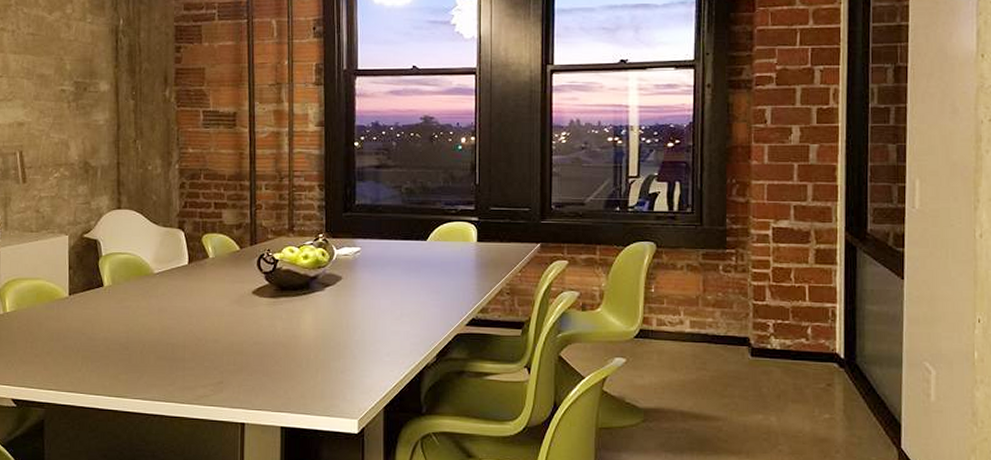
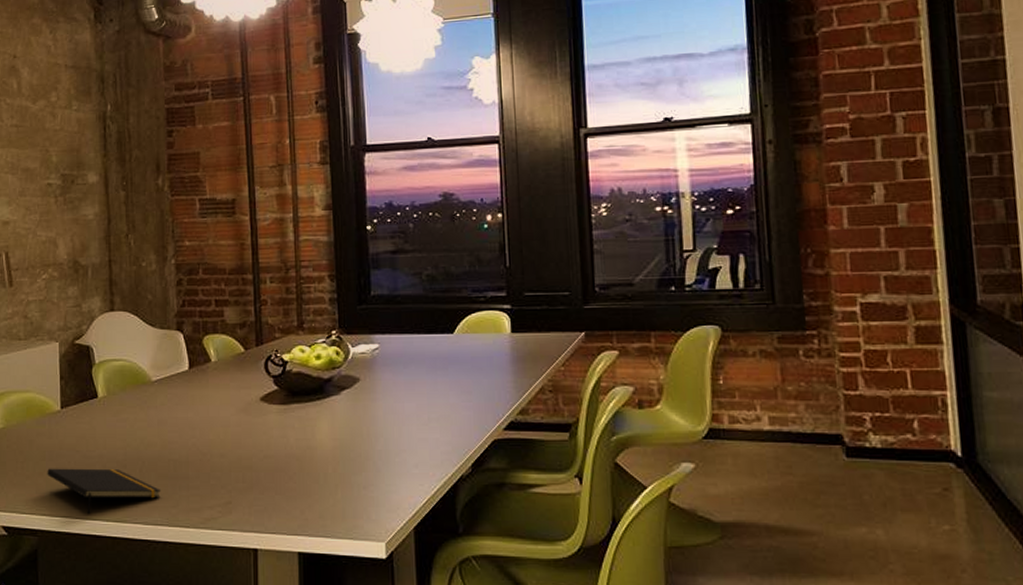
notepad: none [54,348,159,391] -> present [47,468,161,515]

